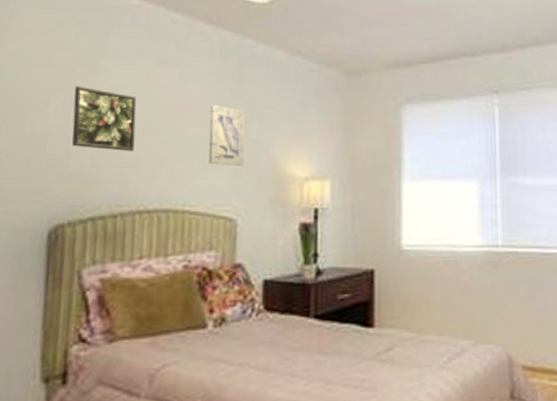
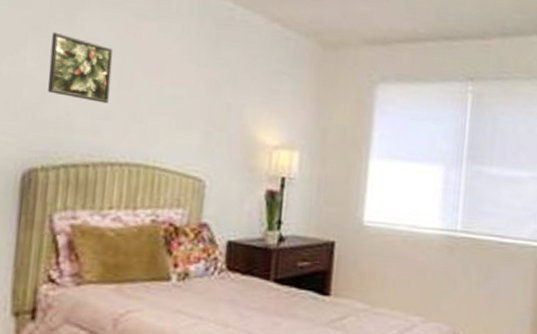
wall art: present [209,105,245,166] -> none [181,65,220,129]

